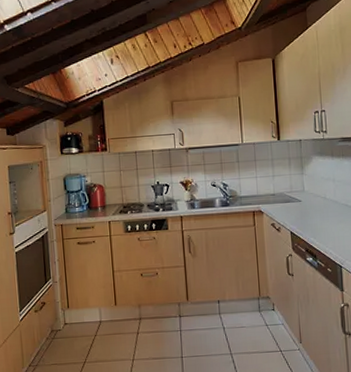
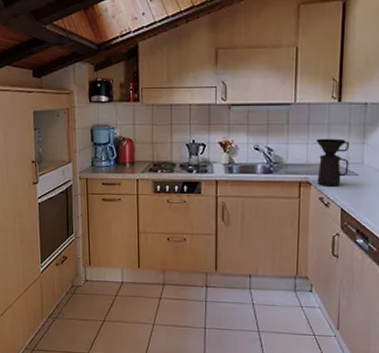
coffee maker: none [263,171,293,213] -> present [316,139,349,186]

